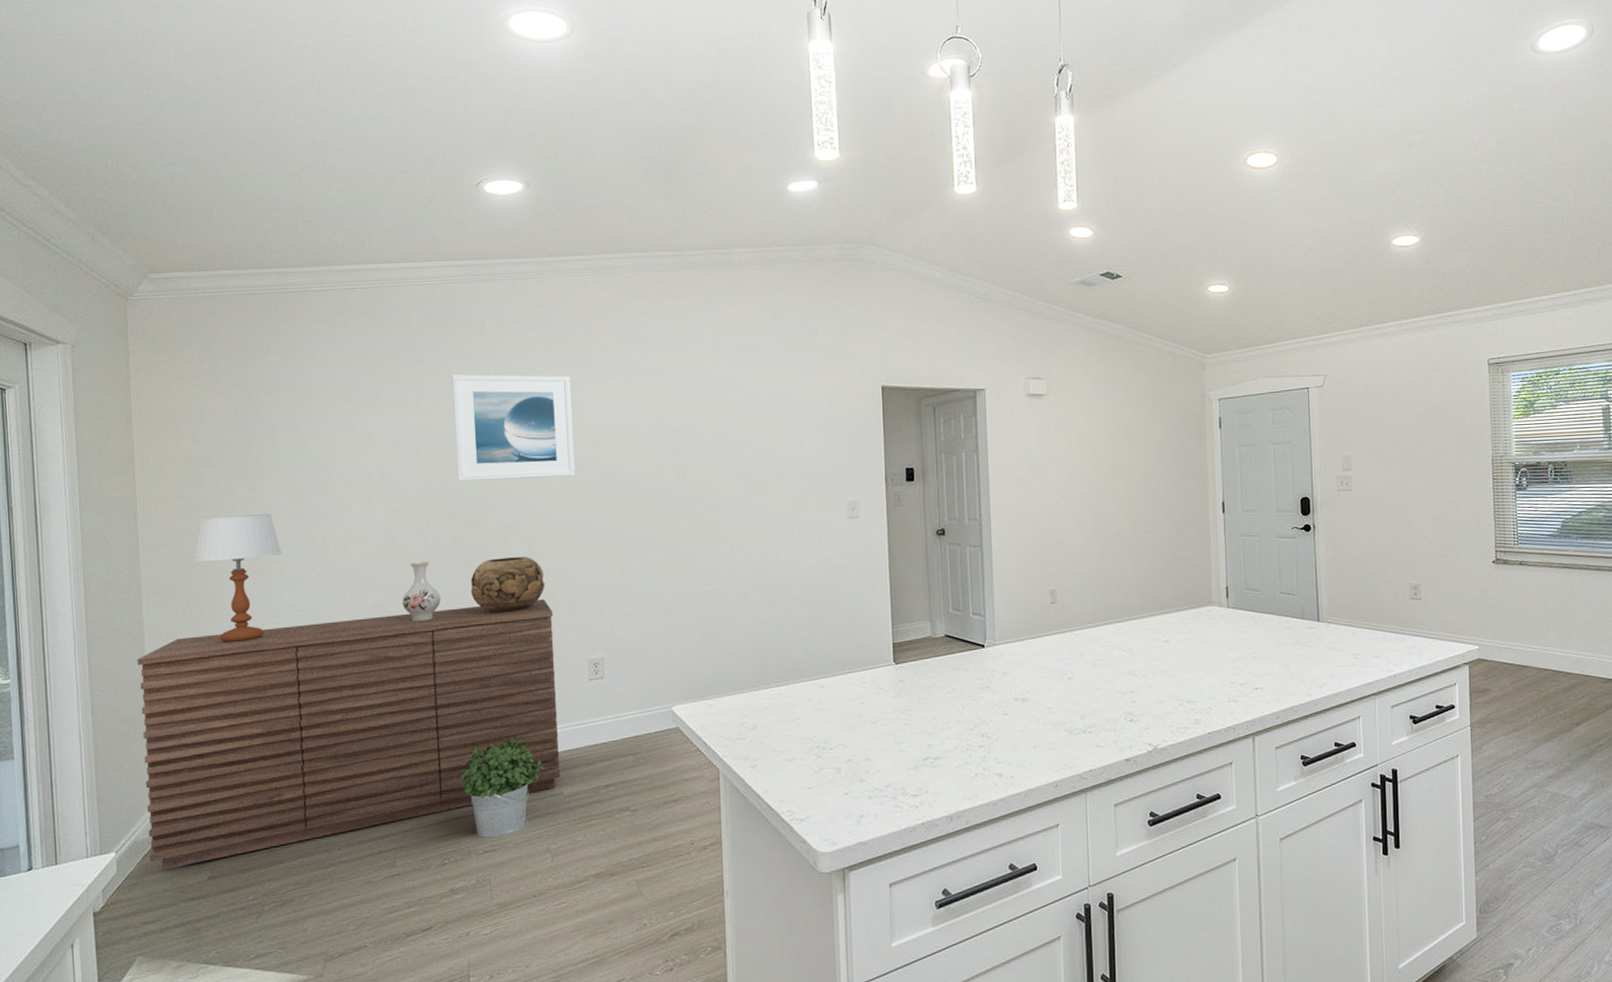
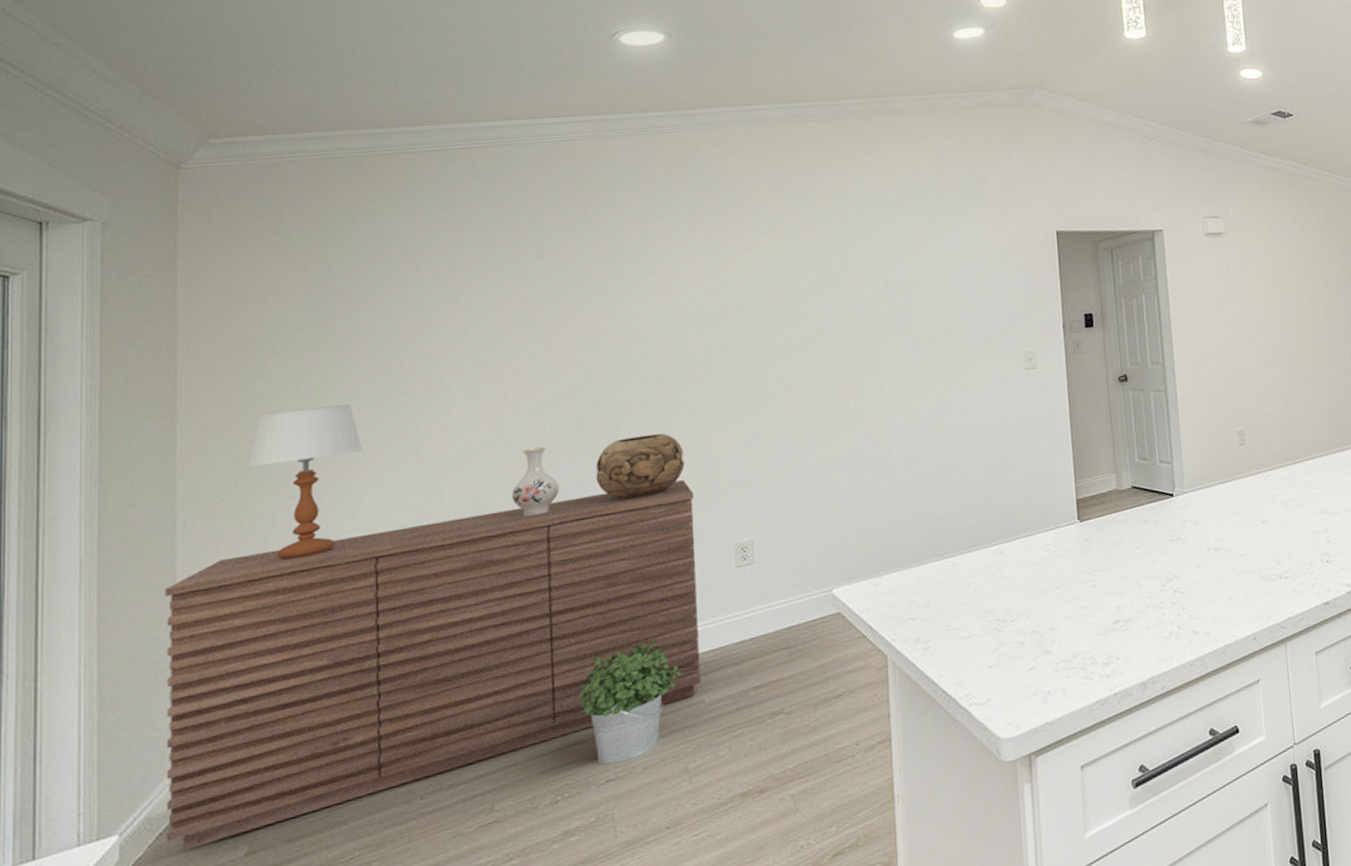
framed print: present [452,374,576,482] -> none [578,233,722,355]

